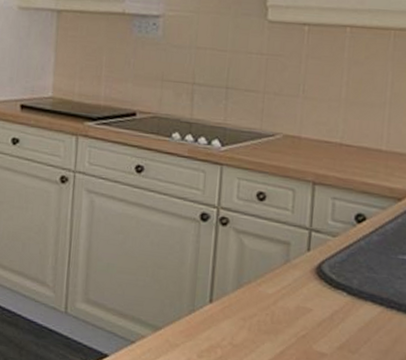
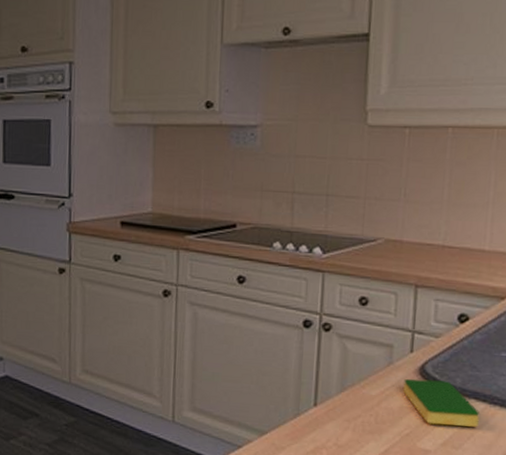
dish sponge: none [300,277,377,331] -> present [403,378,480,427]

